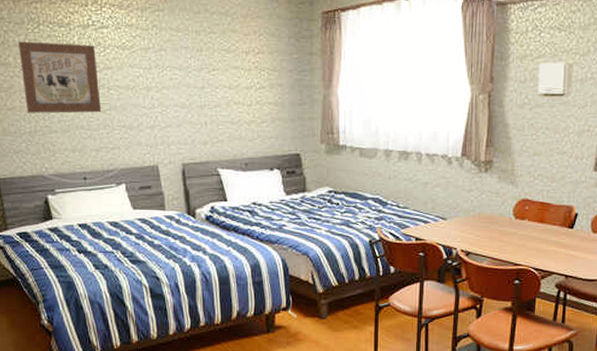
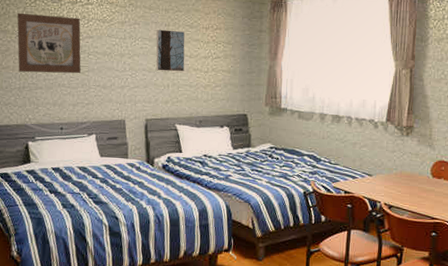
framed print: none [187,56,224,106] -> present [156,29,185,72]

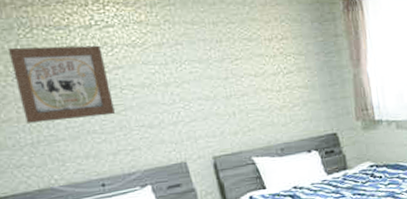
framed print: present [156,29,185,72] -> none [206,46,251,98]

